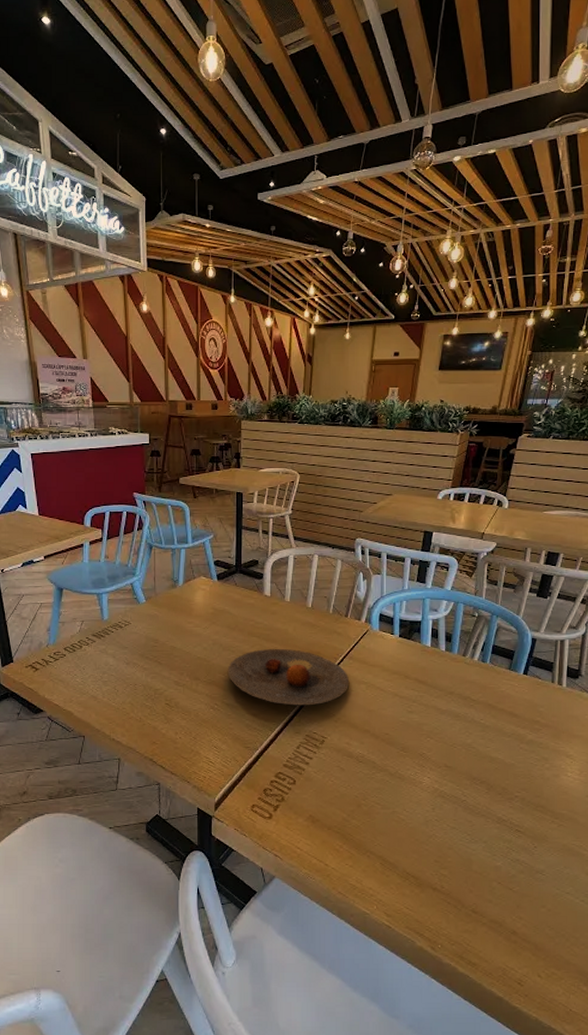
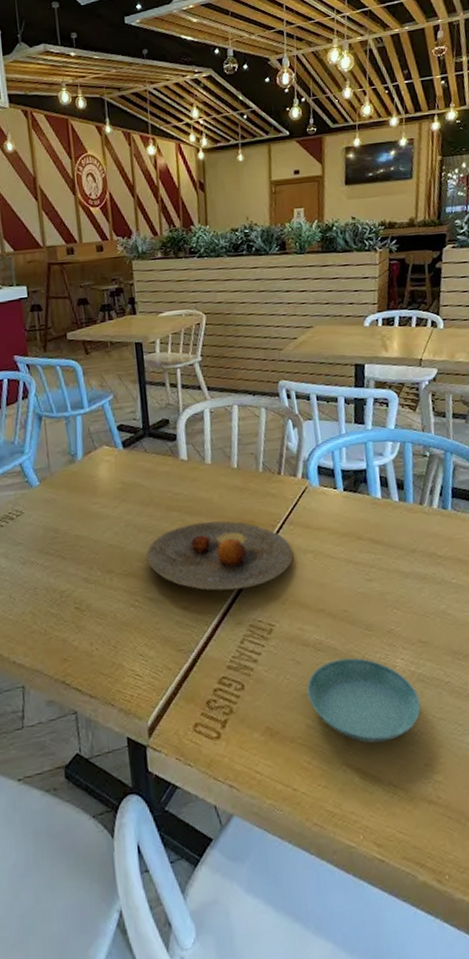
saucer: none [347,771,439,839] -> present [307,657,421,744]

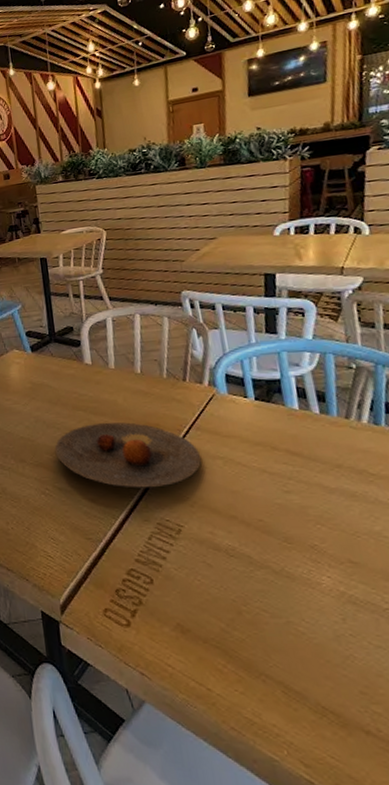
saucer: present [307,657,421,744] -> none [219,568,354,660]

